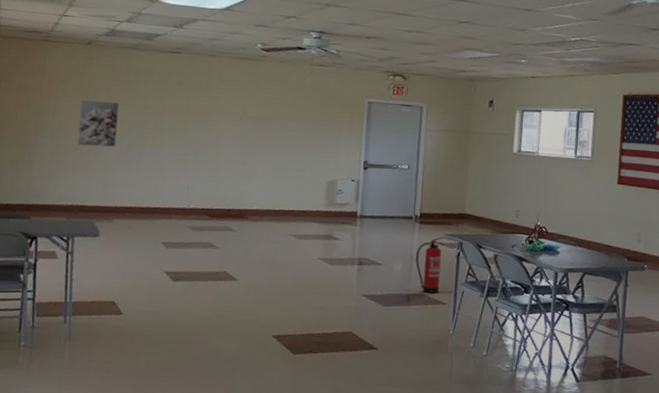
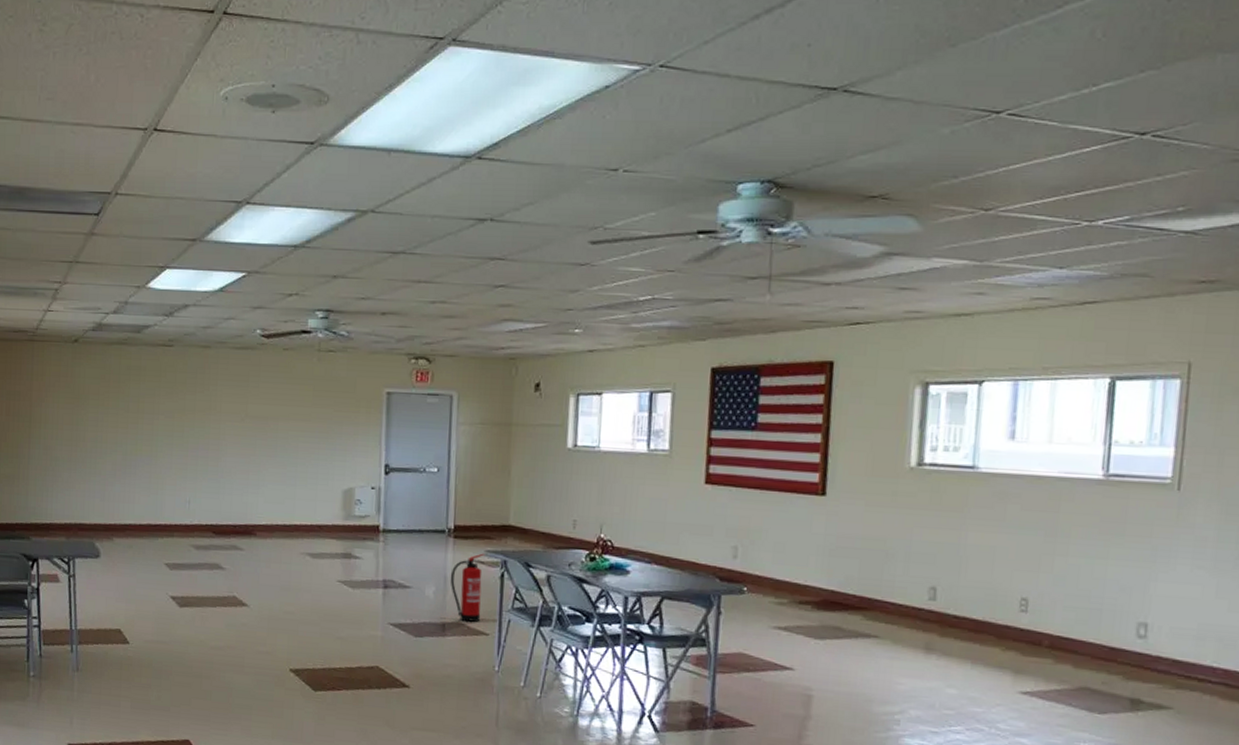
wall art: present [77,100,119,147] -> none [71,405,112,458]

